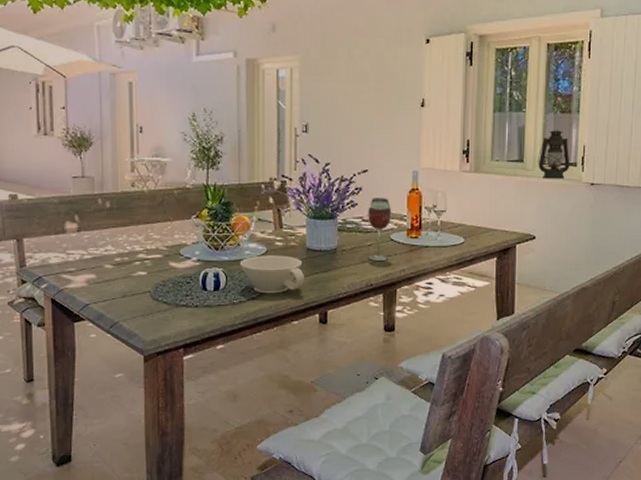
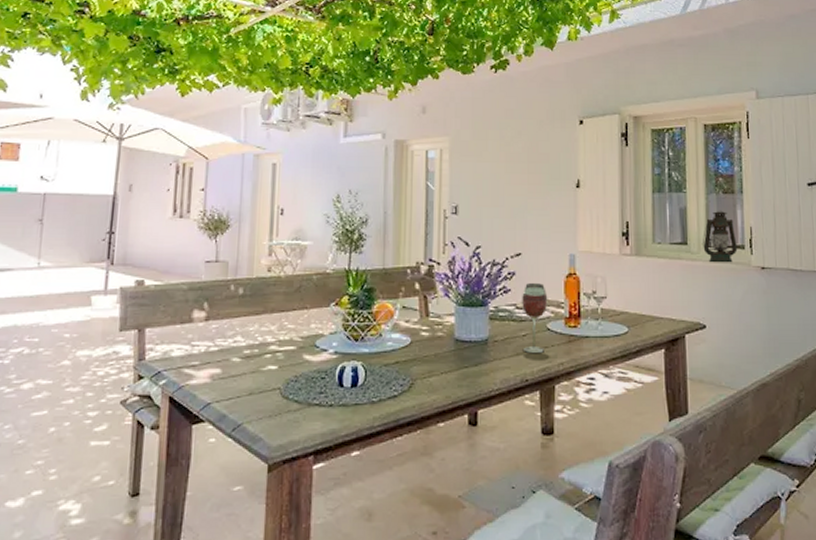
cup: present [239,255,305,294] -> none [380,347,453,391]

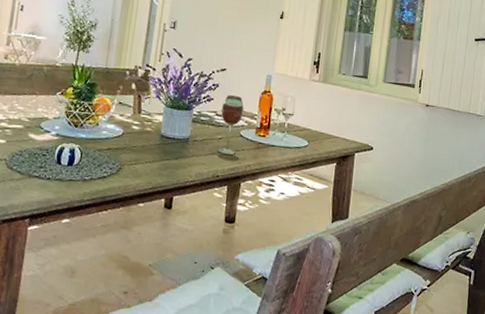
lantern: present [703,210,738,263] -> none [380,52,409,98]

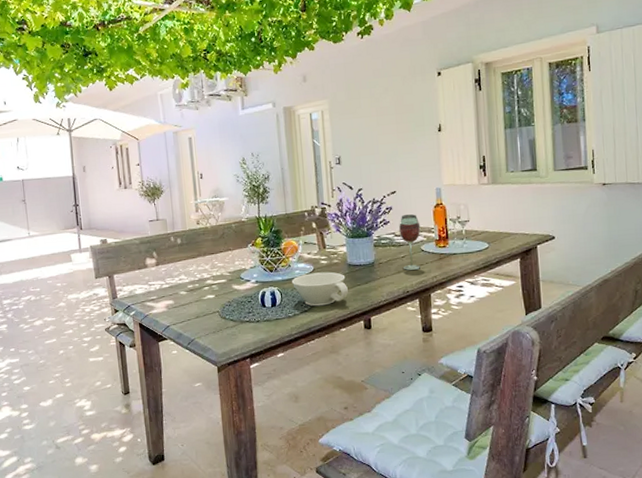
cup: none [95,136,156,175] -> present [291,271,349,306]

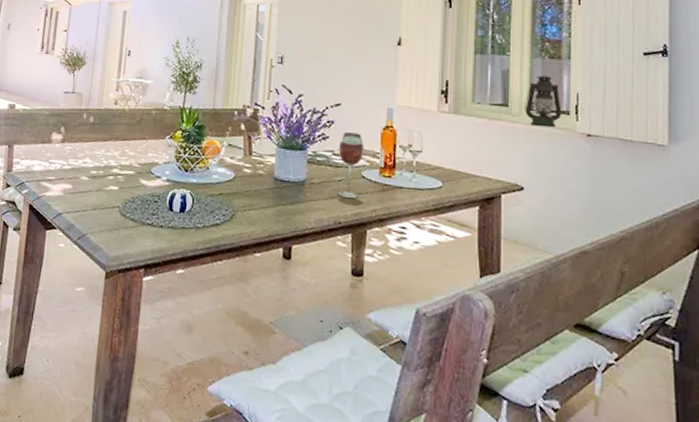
cup: present [291,271,349,306] -> none [207,180,271,222]
lantern: none [550,138,581,184] -> present [525,74,562,128]

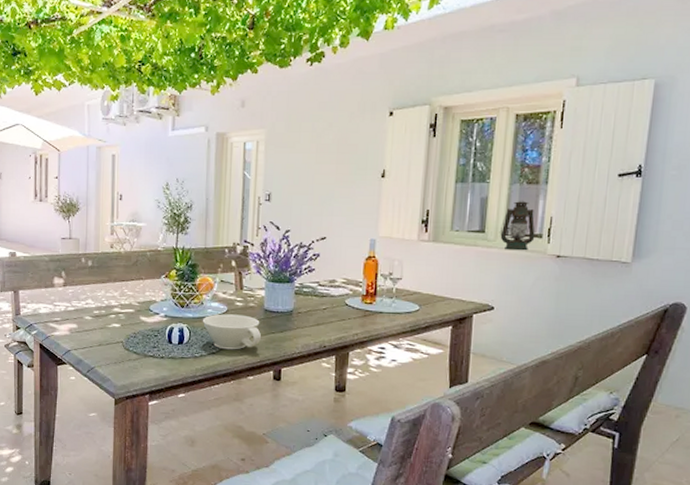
cup: none [207,180,271,222] -> present [202,314,262,350]
wineglass: present [337,132,365,198] -> none [322,264,348,324]

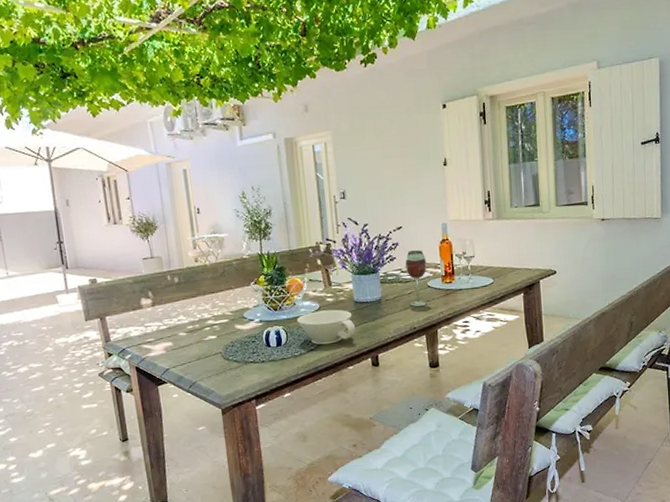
wineglass: none [322,264,348,324] -> present [405,250,427,307]
lantern: present [500,200,535,251] -> none [552,173,582,220]

